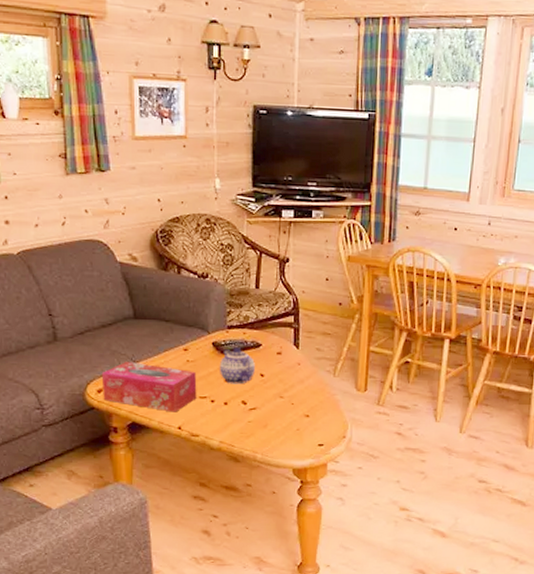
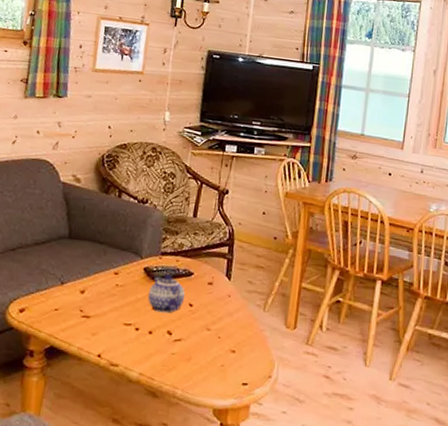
tissue box: present [101,362,197,413] -> none [24,282,124,339]

